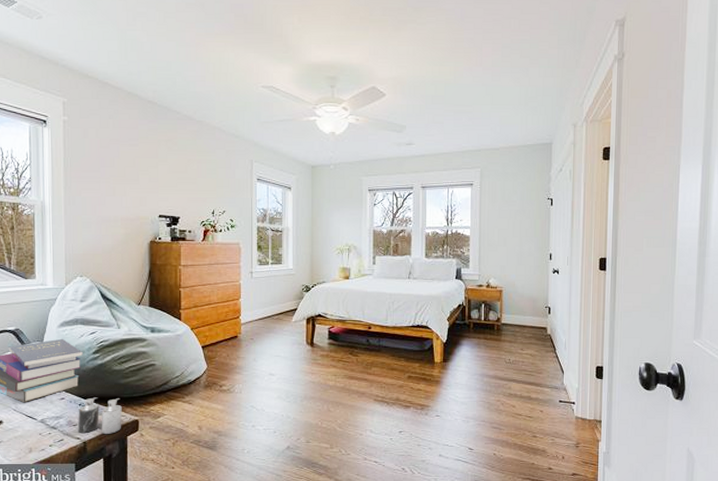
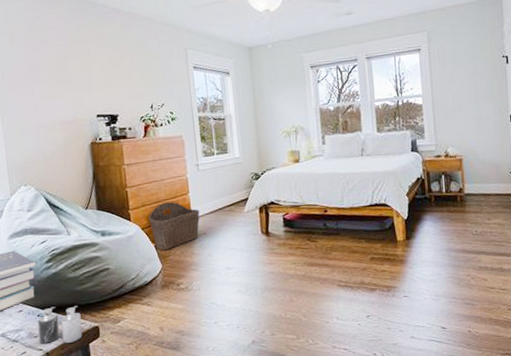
wicker basket: none [199,306,249,351] -> present [148,202,200,250]

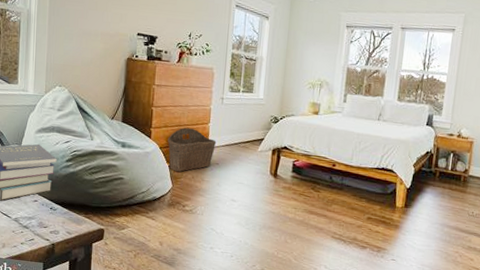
candle: present [37,306,83,345] -> none [47,203,90,240]

